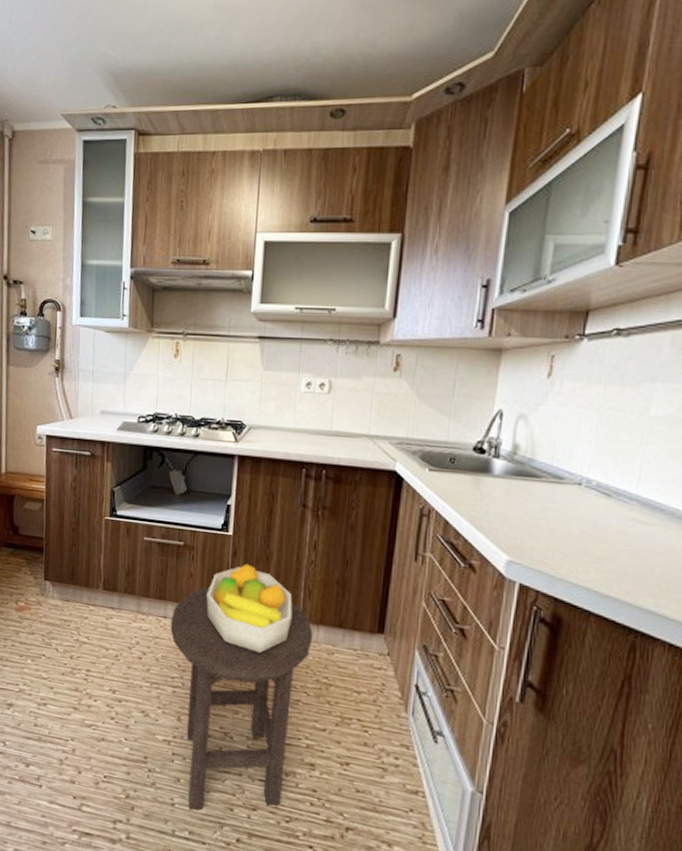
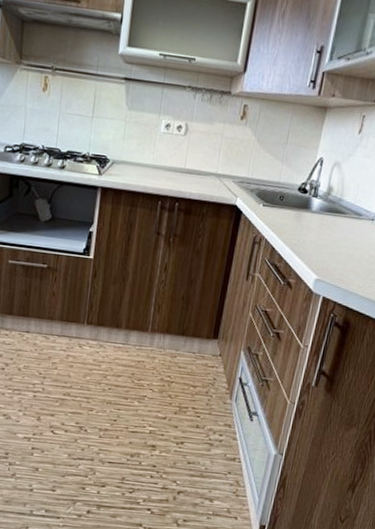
stool: present [170,586,313,811] -> none [32,304,160,493]
fruit bowl: present [206,563,292,653] -> none [67,283,144,359]

